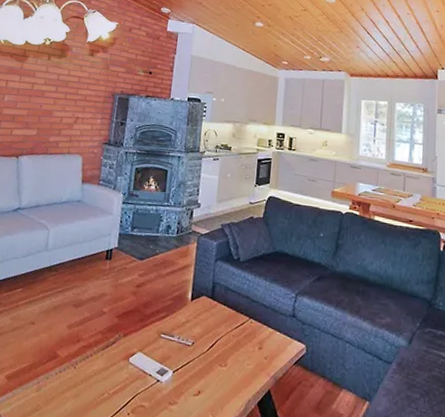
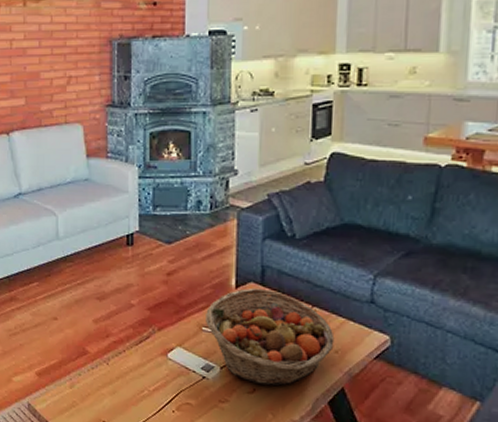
fruit basket: none [164,300,265,389] -> present [206,287,335,386]

